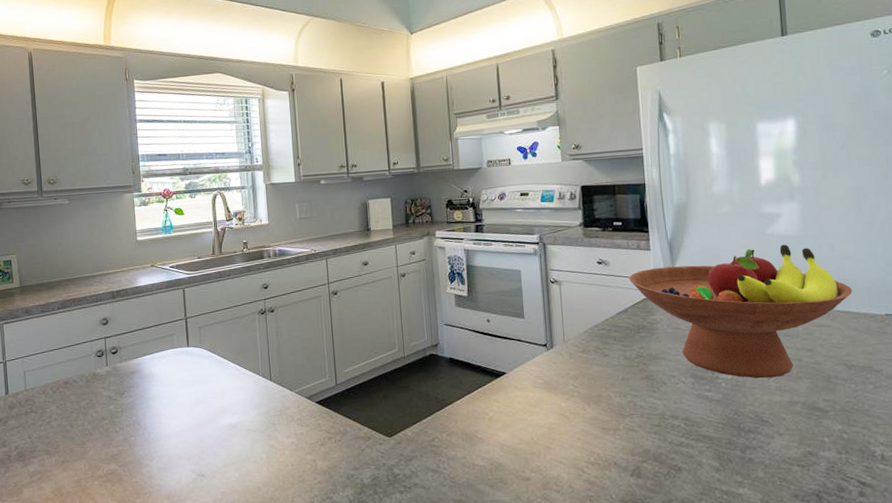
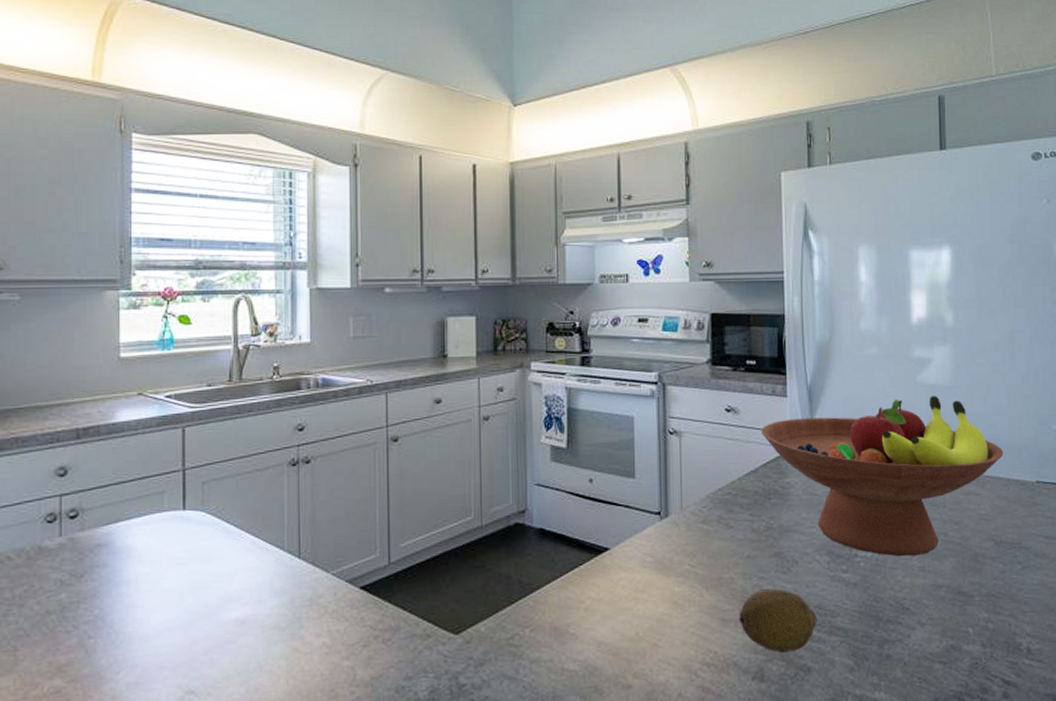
fruit: none [616,404,686,456] -> present [738,588,817,654]

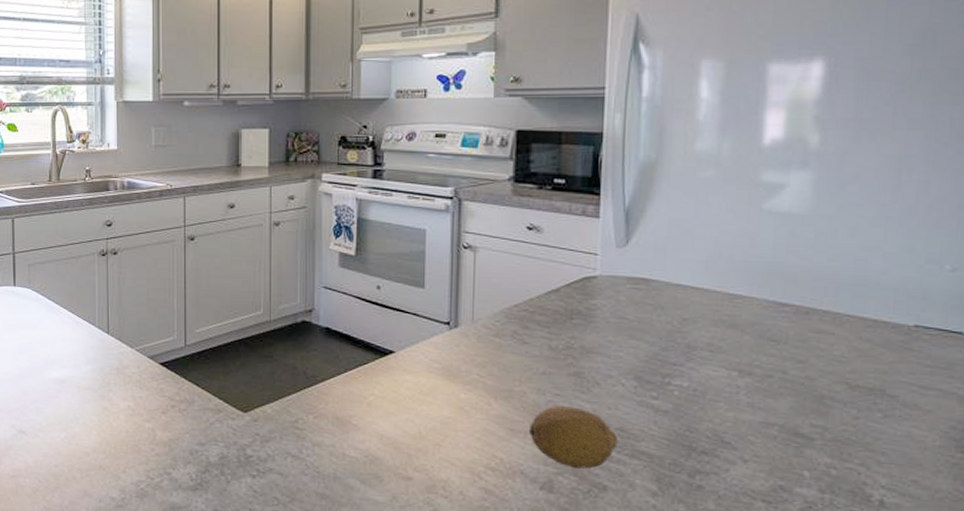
fruit bowl: present [761,396,1004,557] -> none [567,225,873,391]

